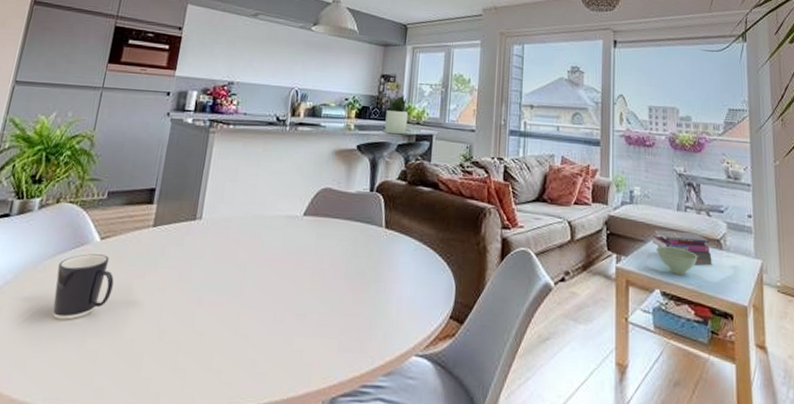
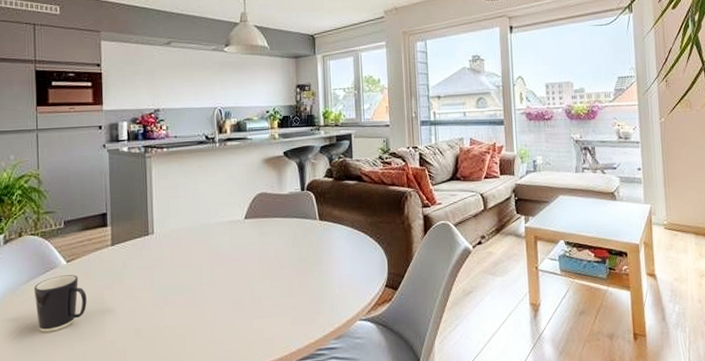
planter: present [382,94,409,135] -> none [304,101,329,138]
books: present [651,229,712,266] -> none [554,189,608,216]
bowl: present [655,246,698,274] -> none [558,203,595,226]

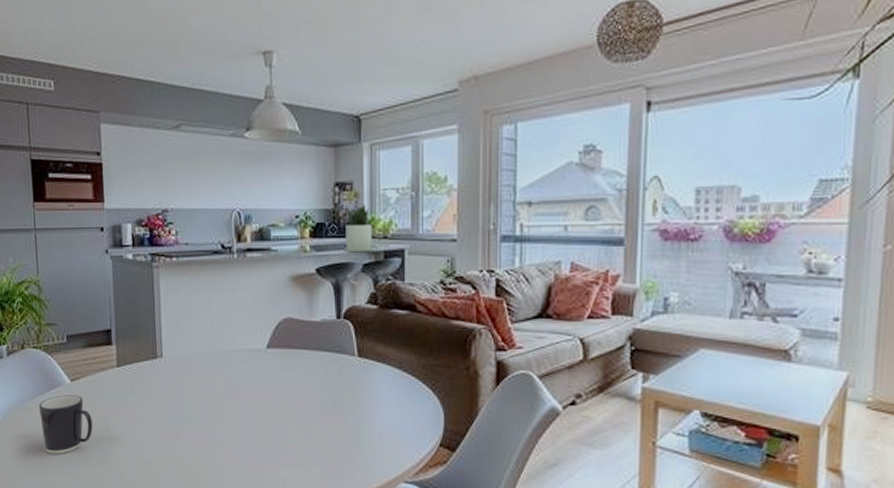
planter: none [304,101,329,138] -> present [343,205,375,253]

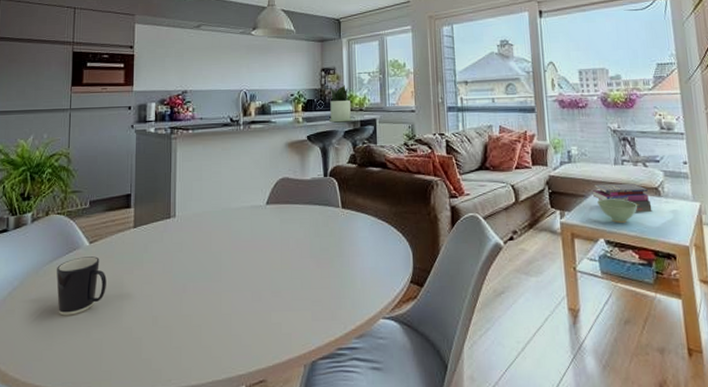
books: none [691,342,775,382] -> present [592,183,652,213]
bowl: none [696,361,755,392] -> present [596,198,638,223]

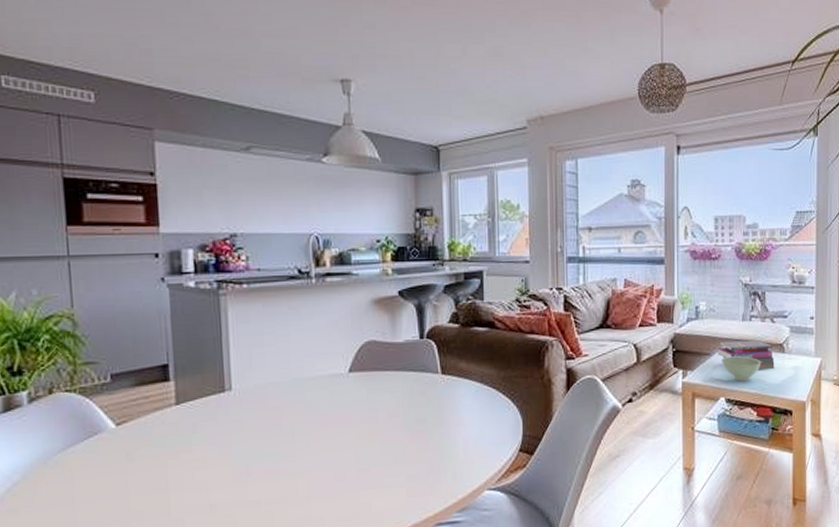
mug: present [56,256,107,316] -> none [72,440,145,512]
planter: present [328,85,353,123] -> none [424,230,455,275]

